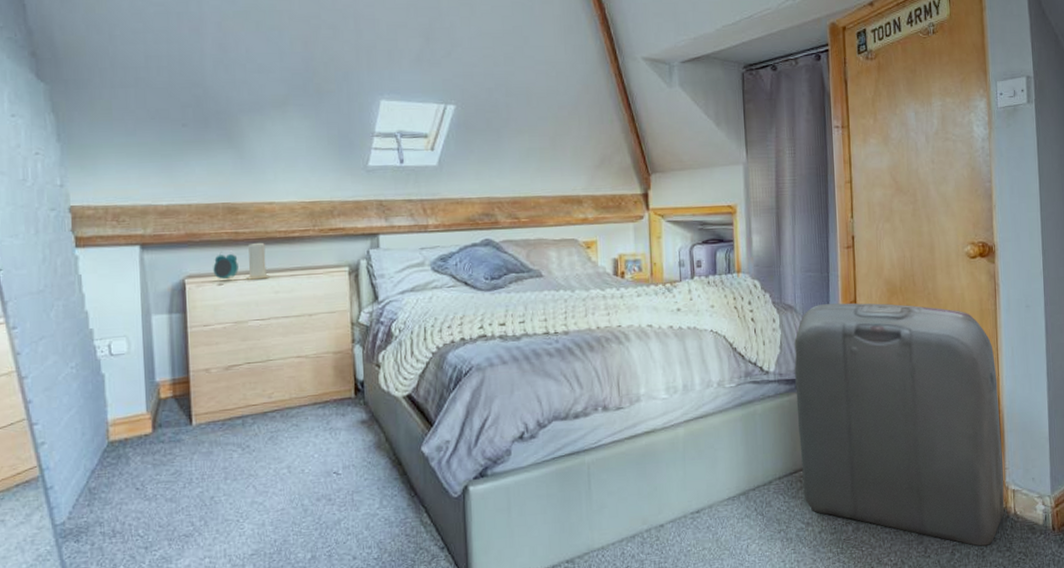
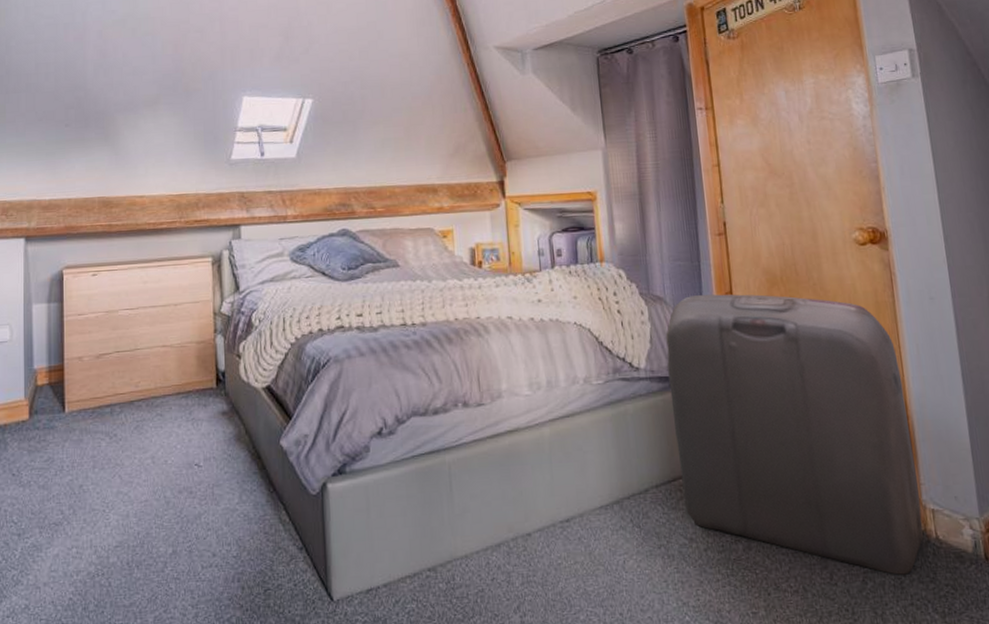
alarm clock: present [213,250,239,282] -> none [88,242,111,272]
candle: present [246,242,270,280] -> none [117,234,139,270]

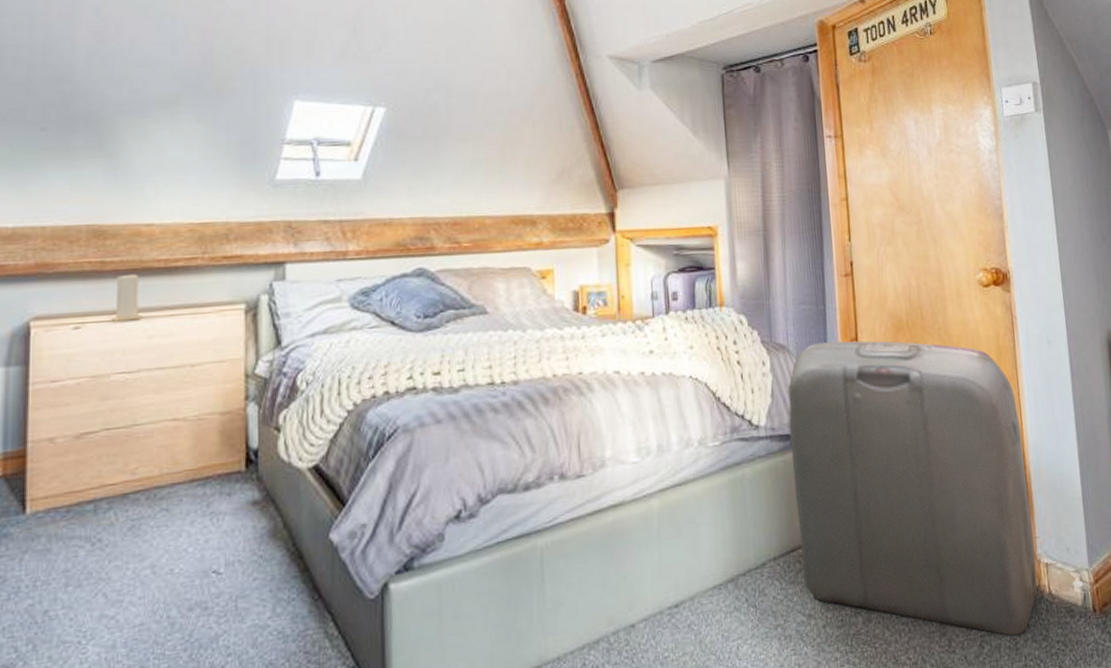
candle: none [117,234,139,270] -> present [111,273,142,322]

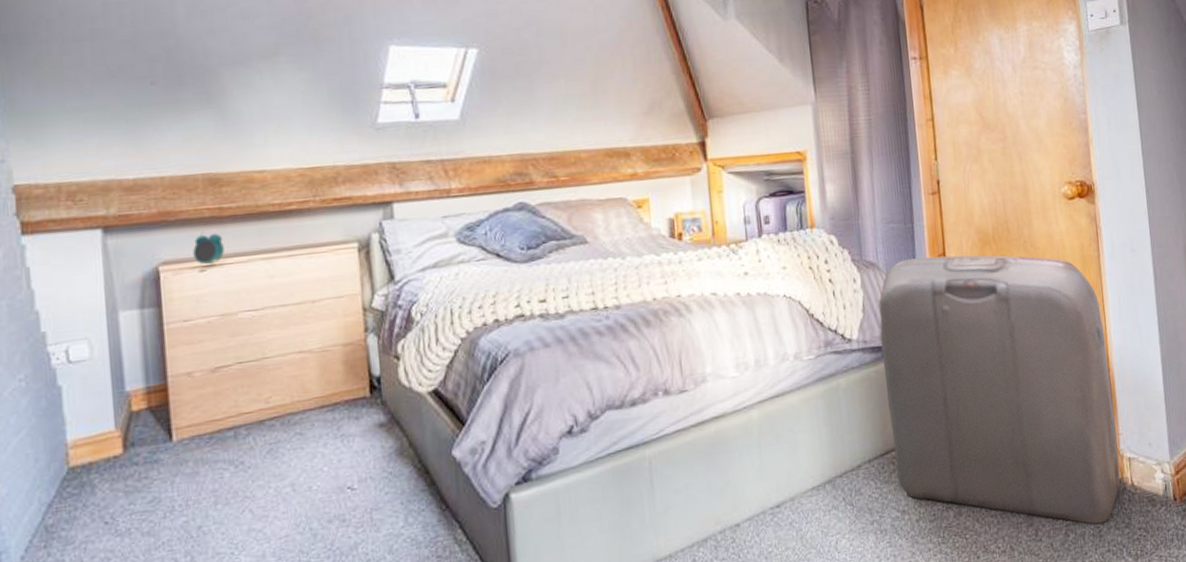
alarm clock: none [69,284,102,324] -> present [193,229,224,268]
candle: present [111,273,142,322] -> none [234,218,262,264]

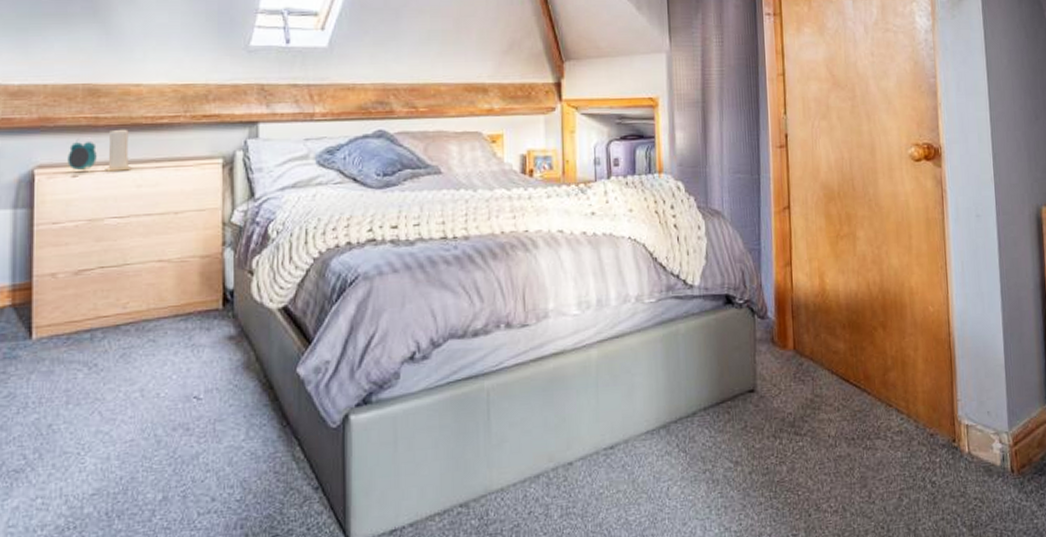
candle: none [234,218,262,264] -> present [105,129,132,172]
suitcase: present [878,254,1121,524] -> none [722,209,958,491]

